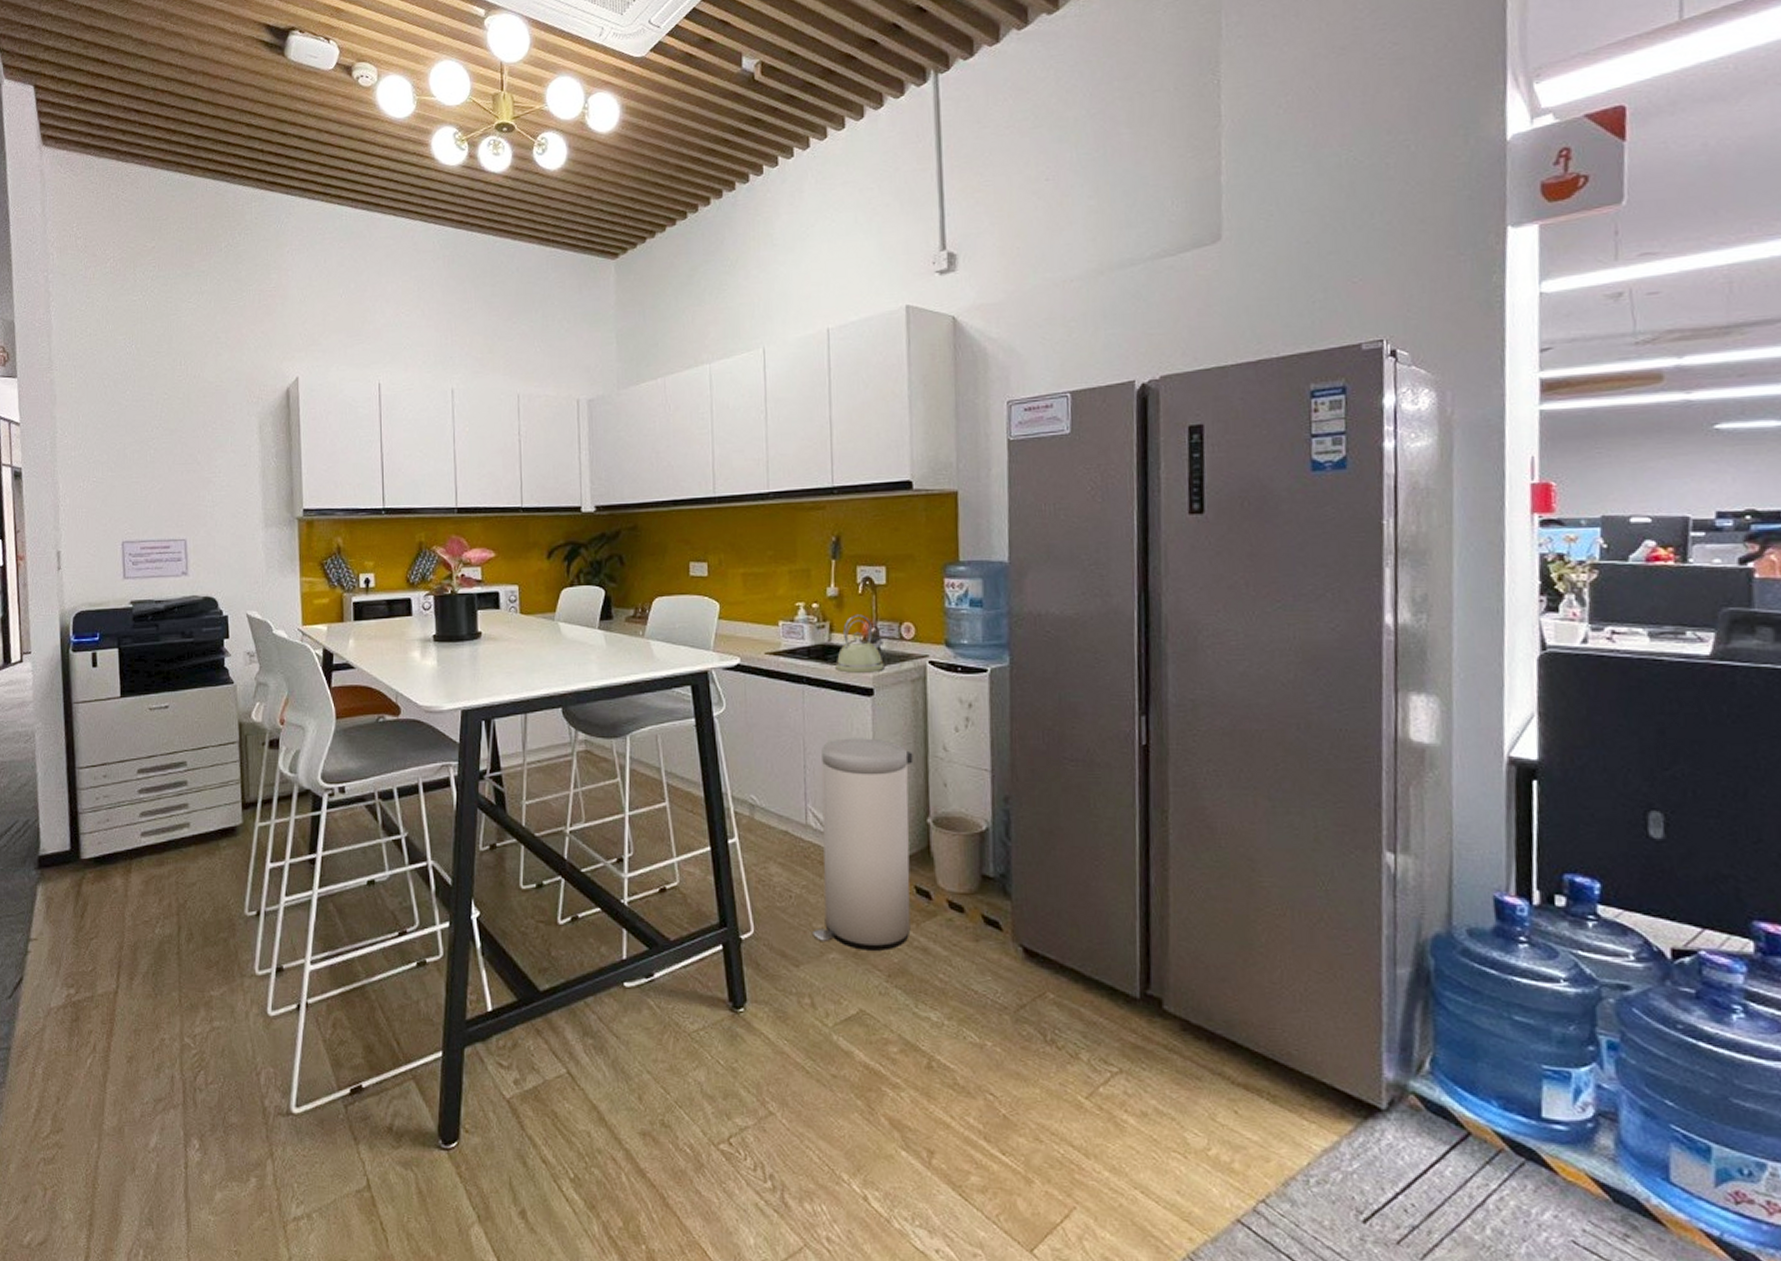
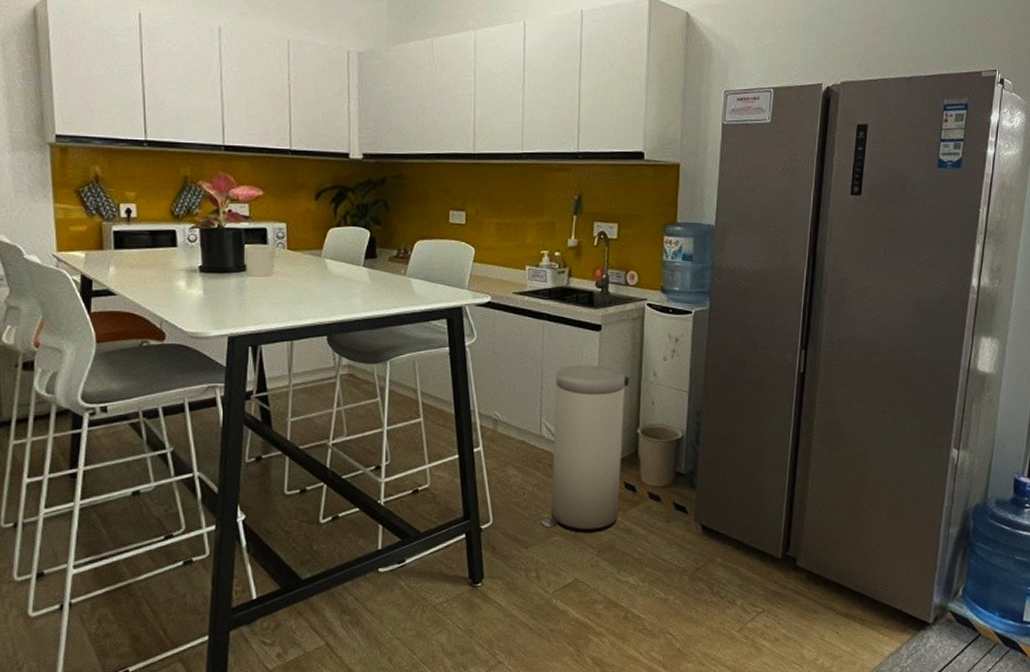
mug: none [477,611,508,645] -> present [244,246,275,277]
kettle: present [835,614,885,674] -> none [572,263,613,313]

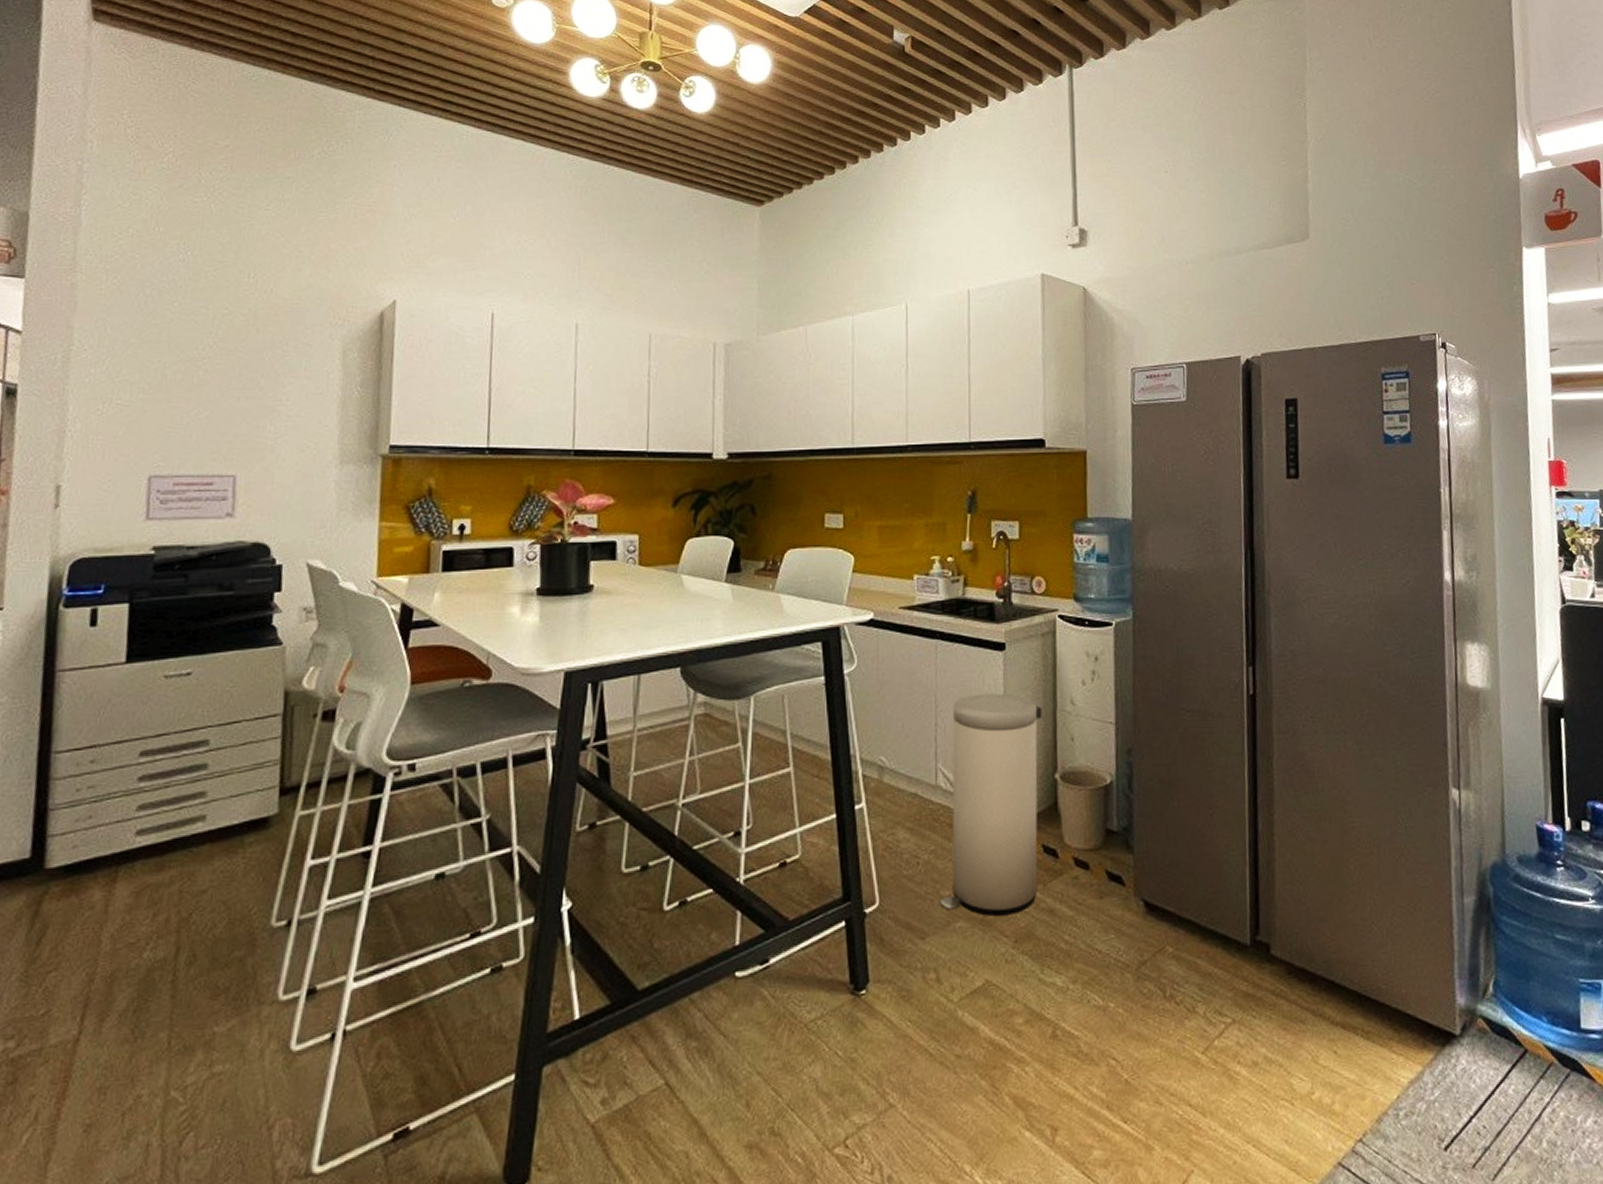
mug: present [244,246,275,277] -> none [589,562,625,599]

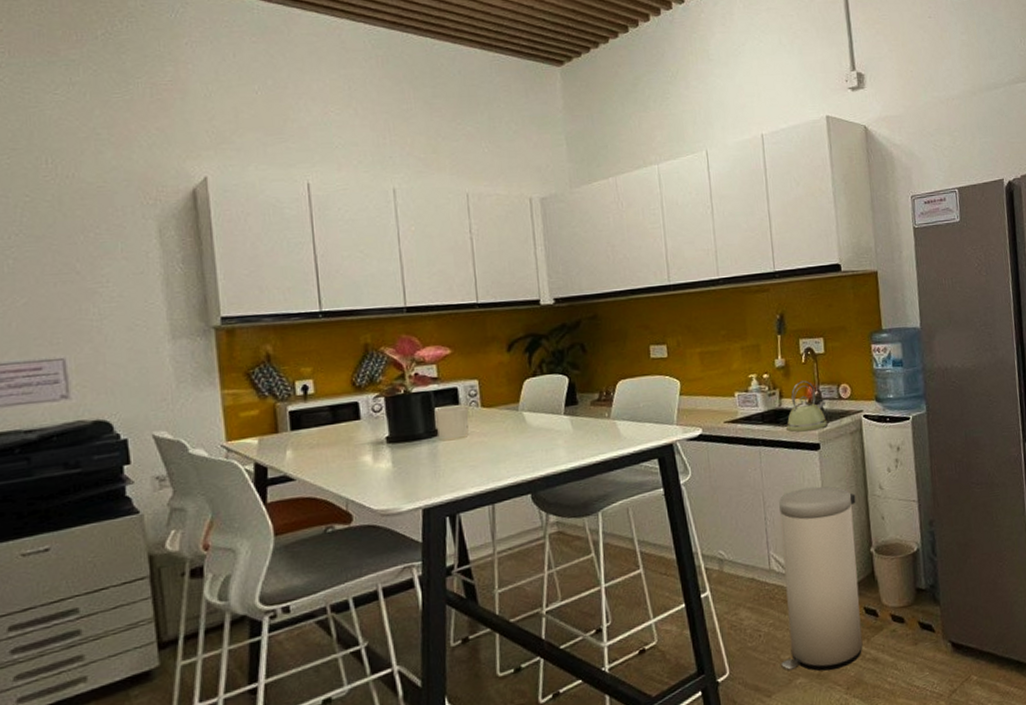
mug: none [589,562,625,599] -> present [434,406,470,441]
kettle: none [969,568,1017,629] -> present [786,380,828,433]

